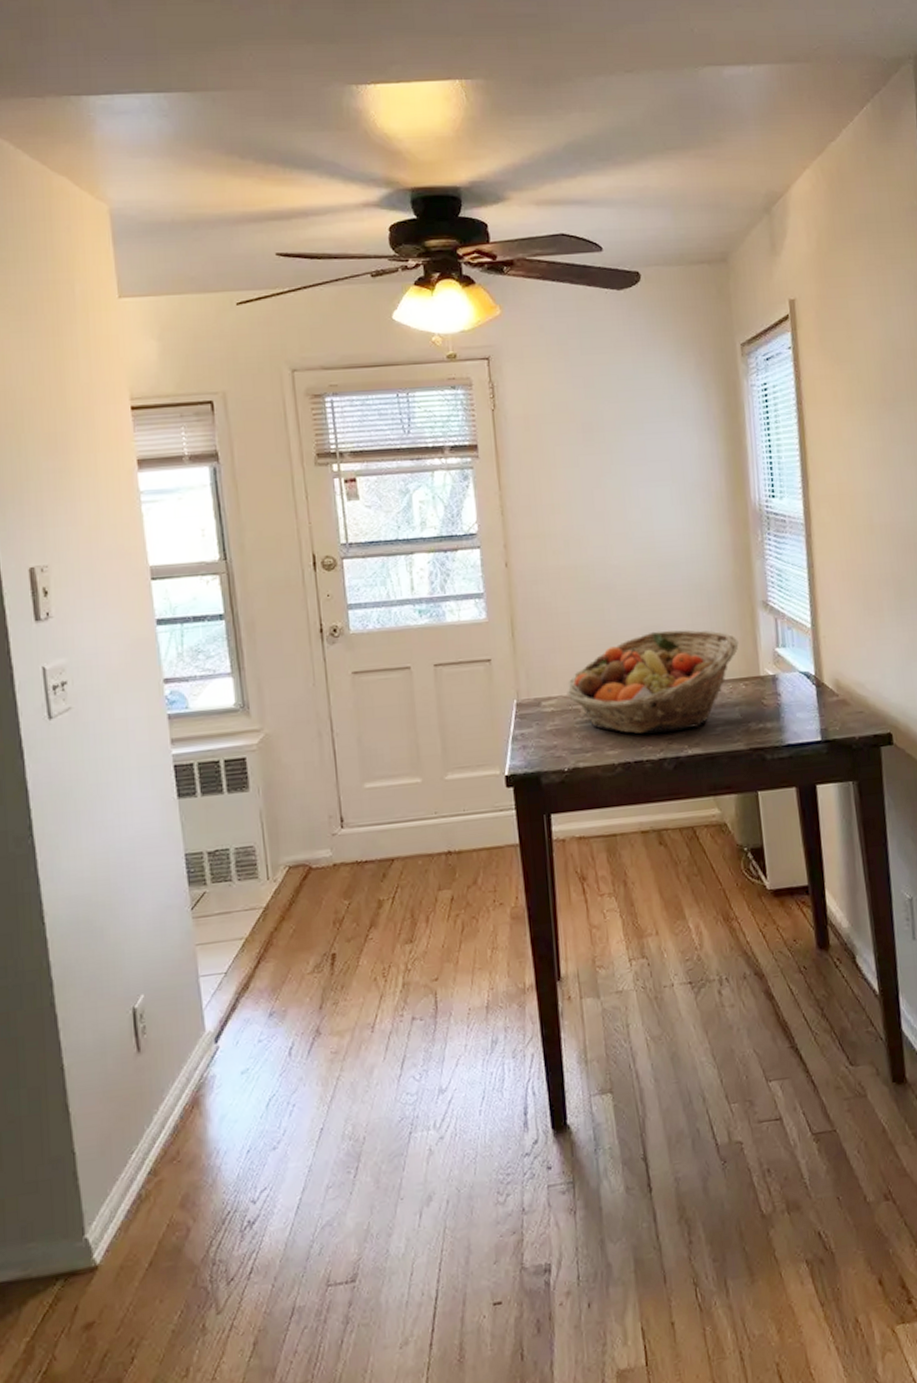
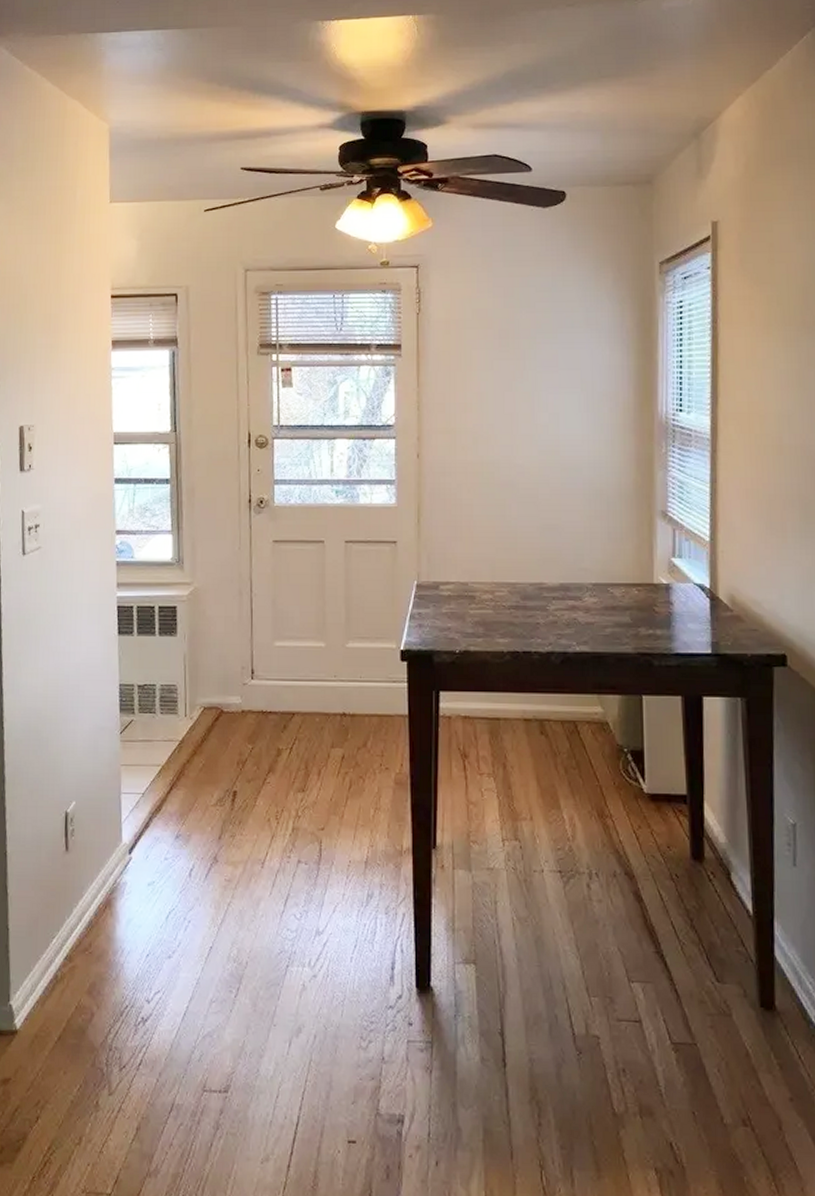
fruit basket: present [567,629,739,734] -> none [464,530,635,627]

